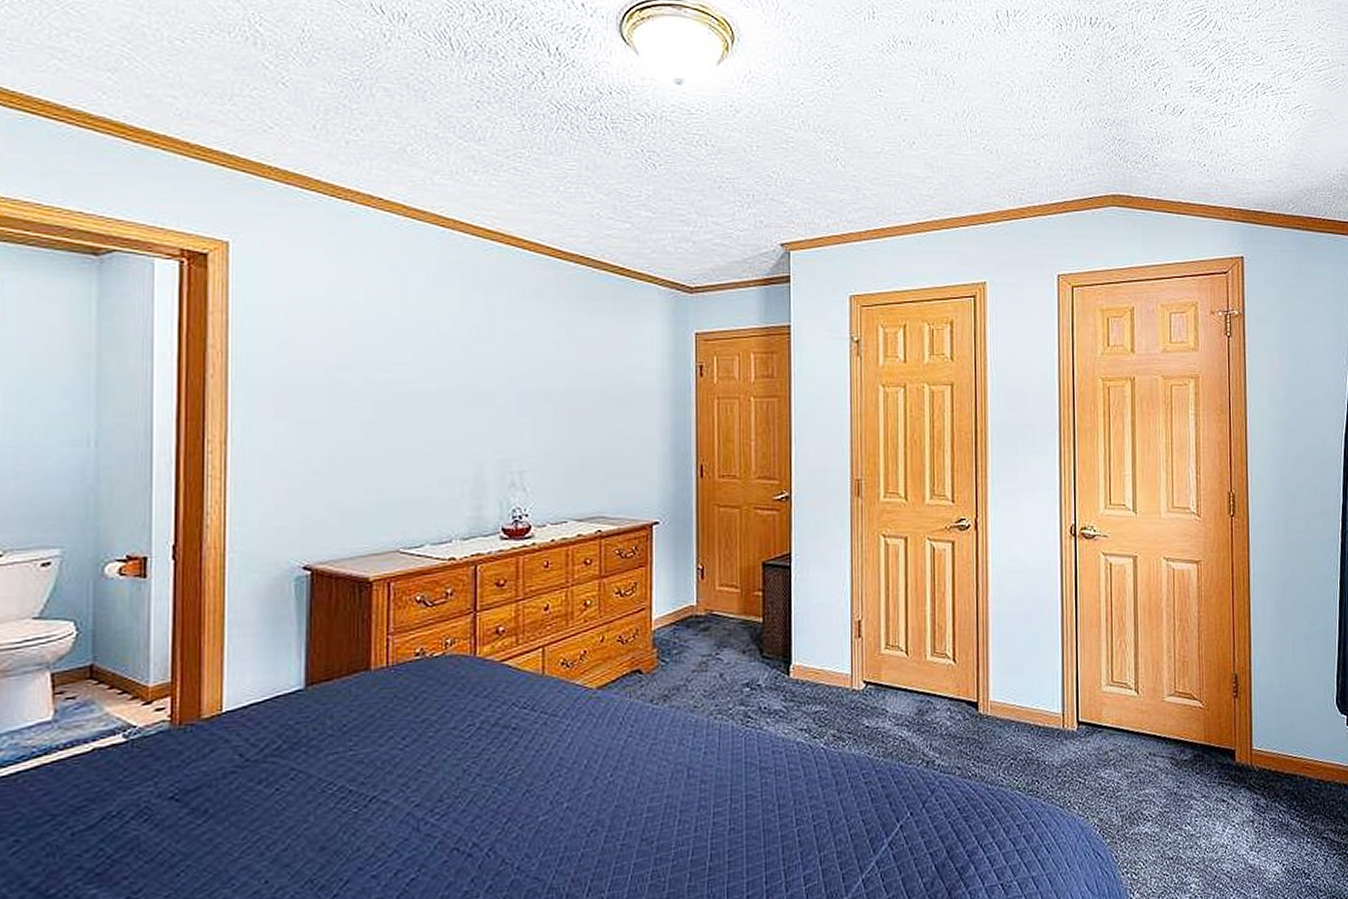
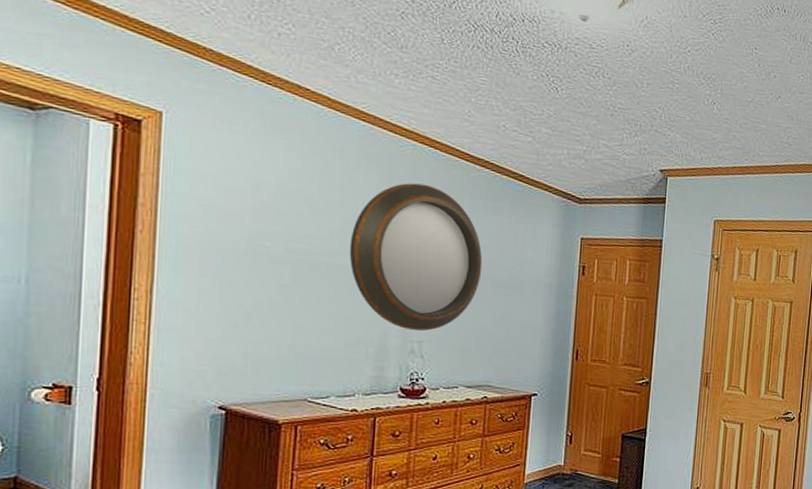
home mirror: none [436,290,585,459] -> present [349,182,483,331]

